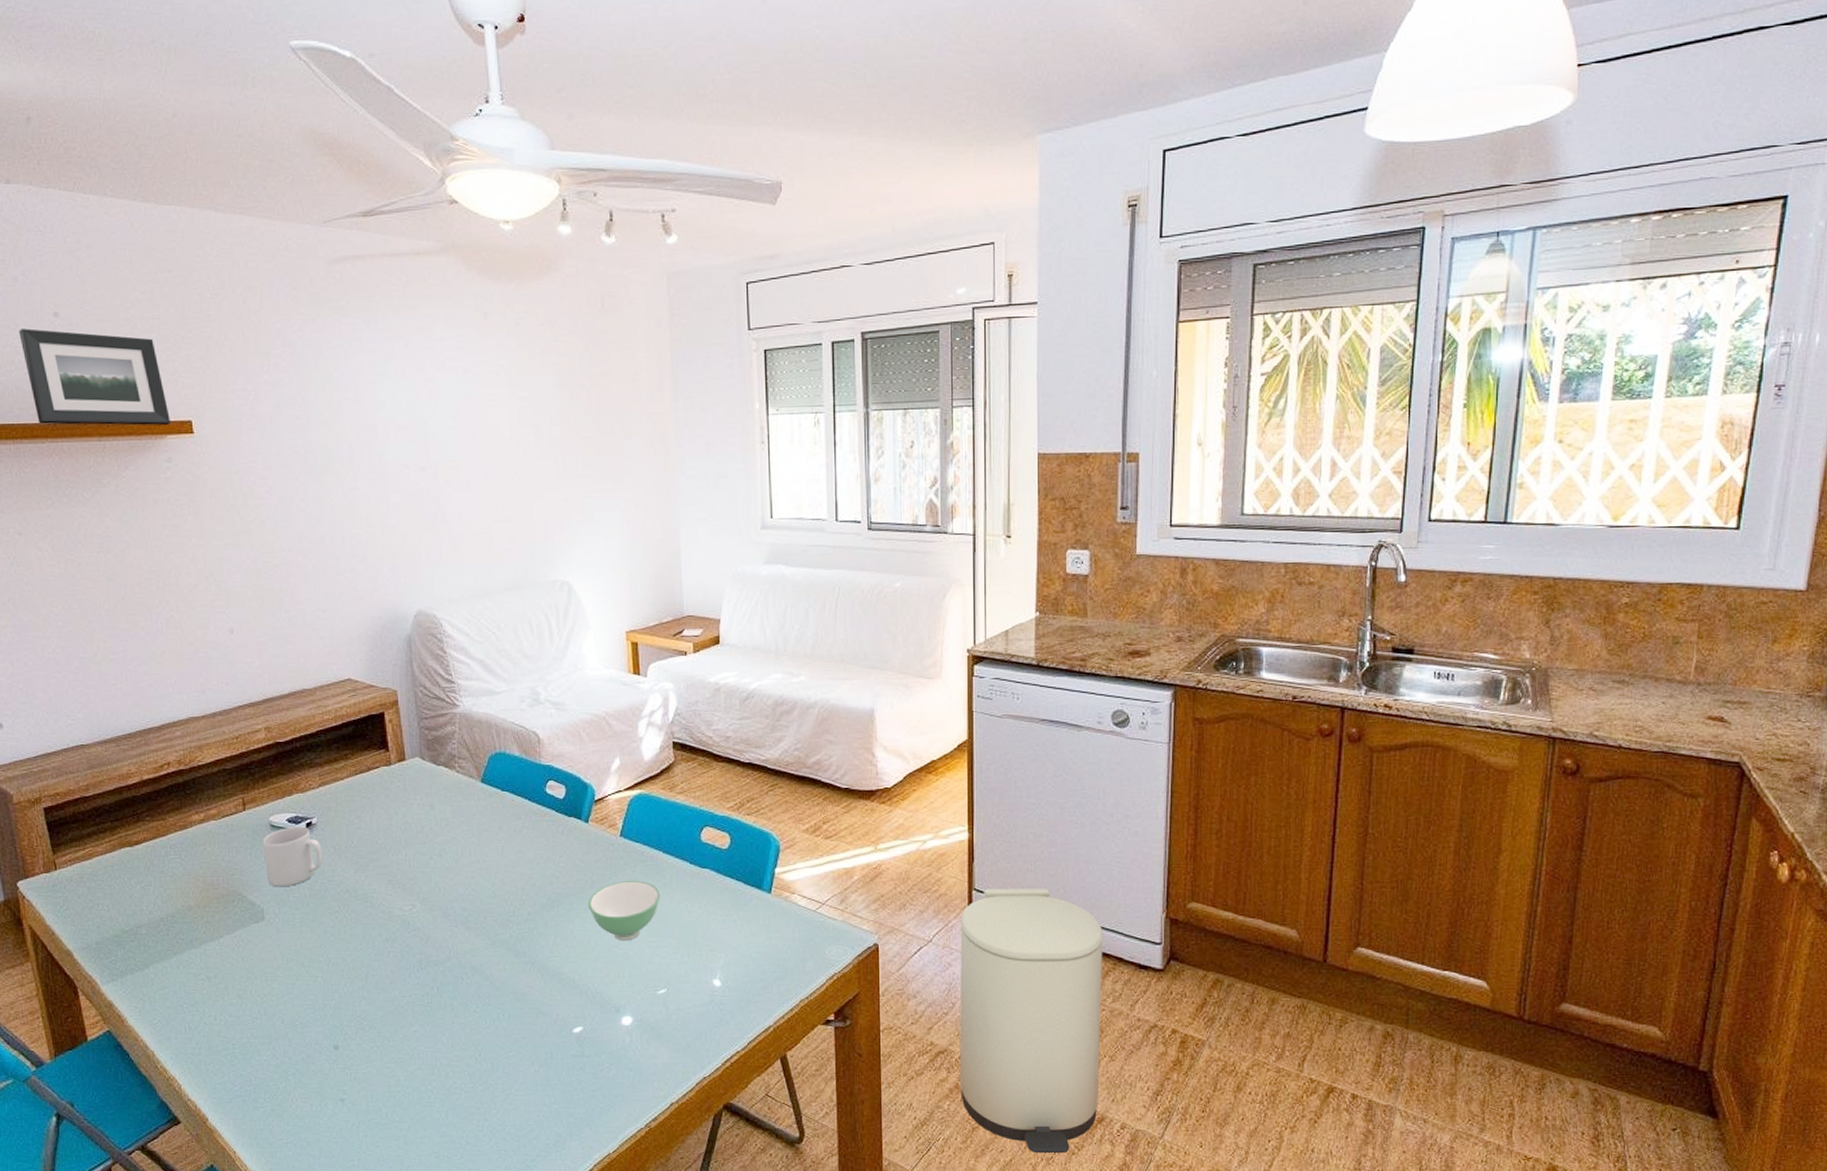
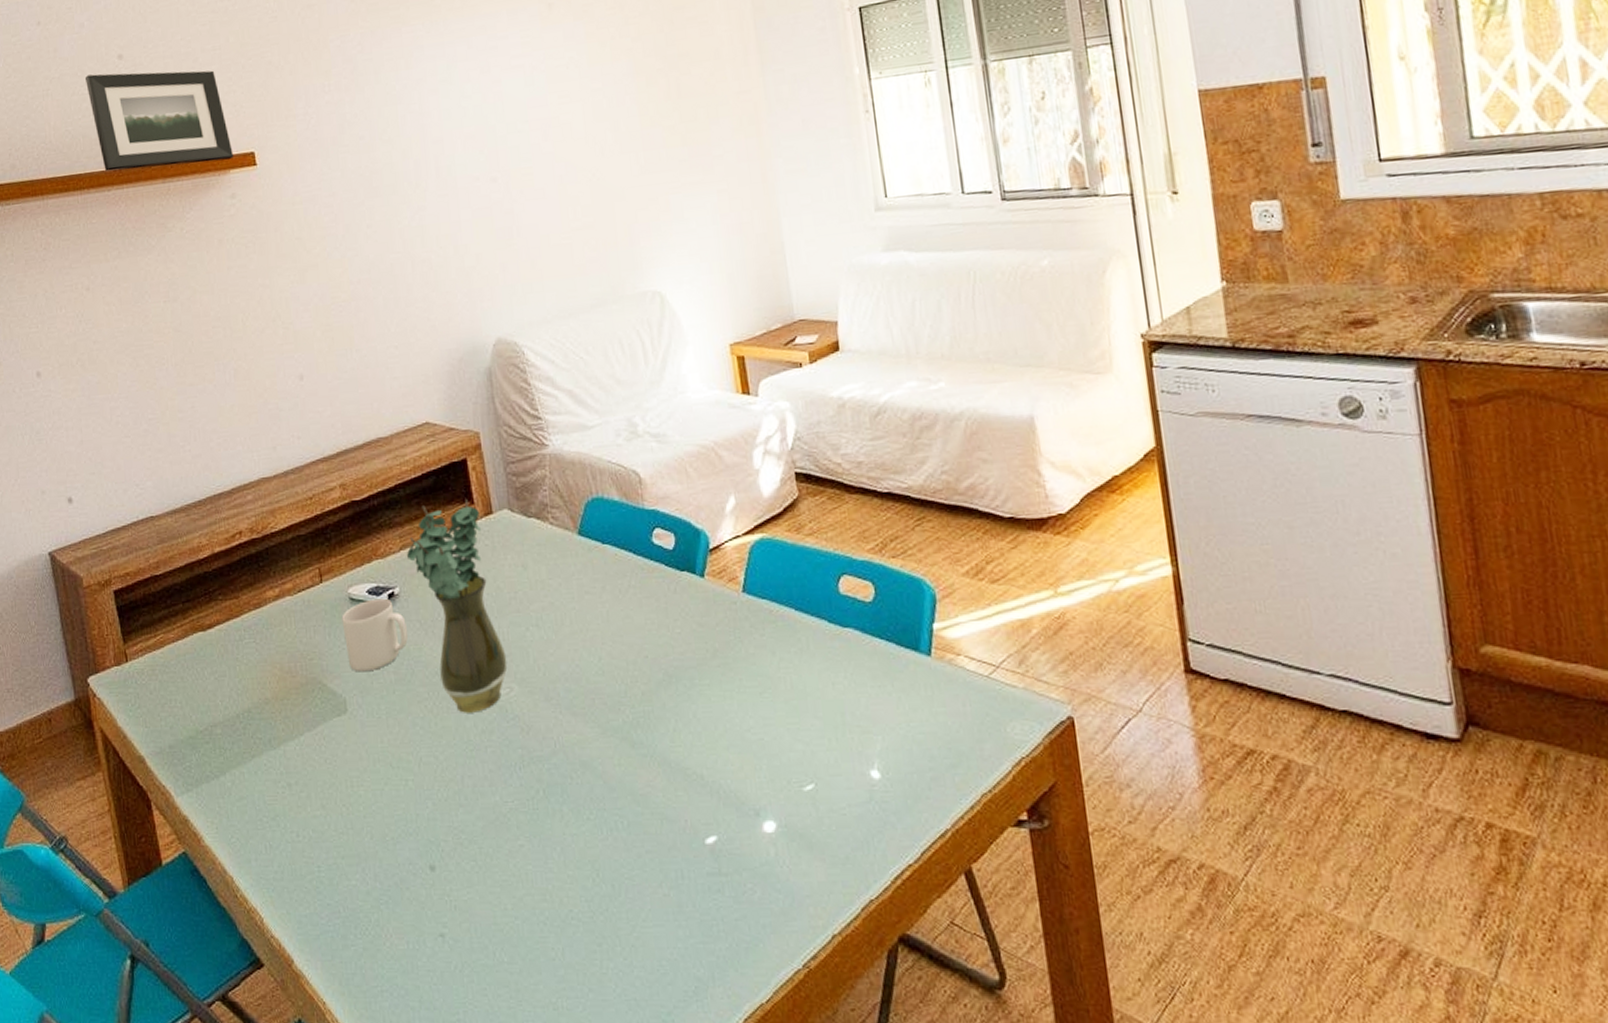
vase: none [324,747,412,924] -> present [406,499,508,713]
bowl: present [587,881,661,941] -> none [711,647,797,724]
pedal bin: present [959,889,1103,1154] -> none [1175,635,1398,1003]

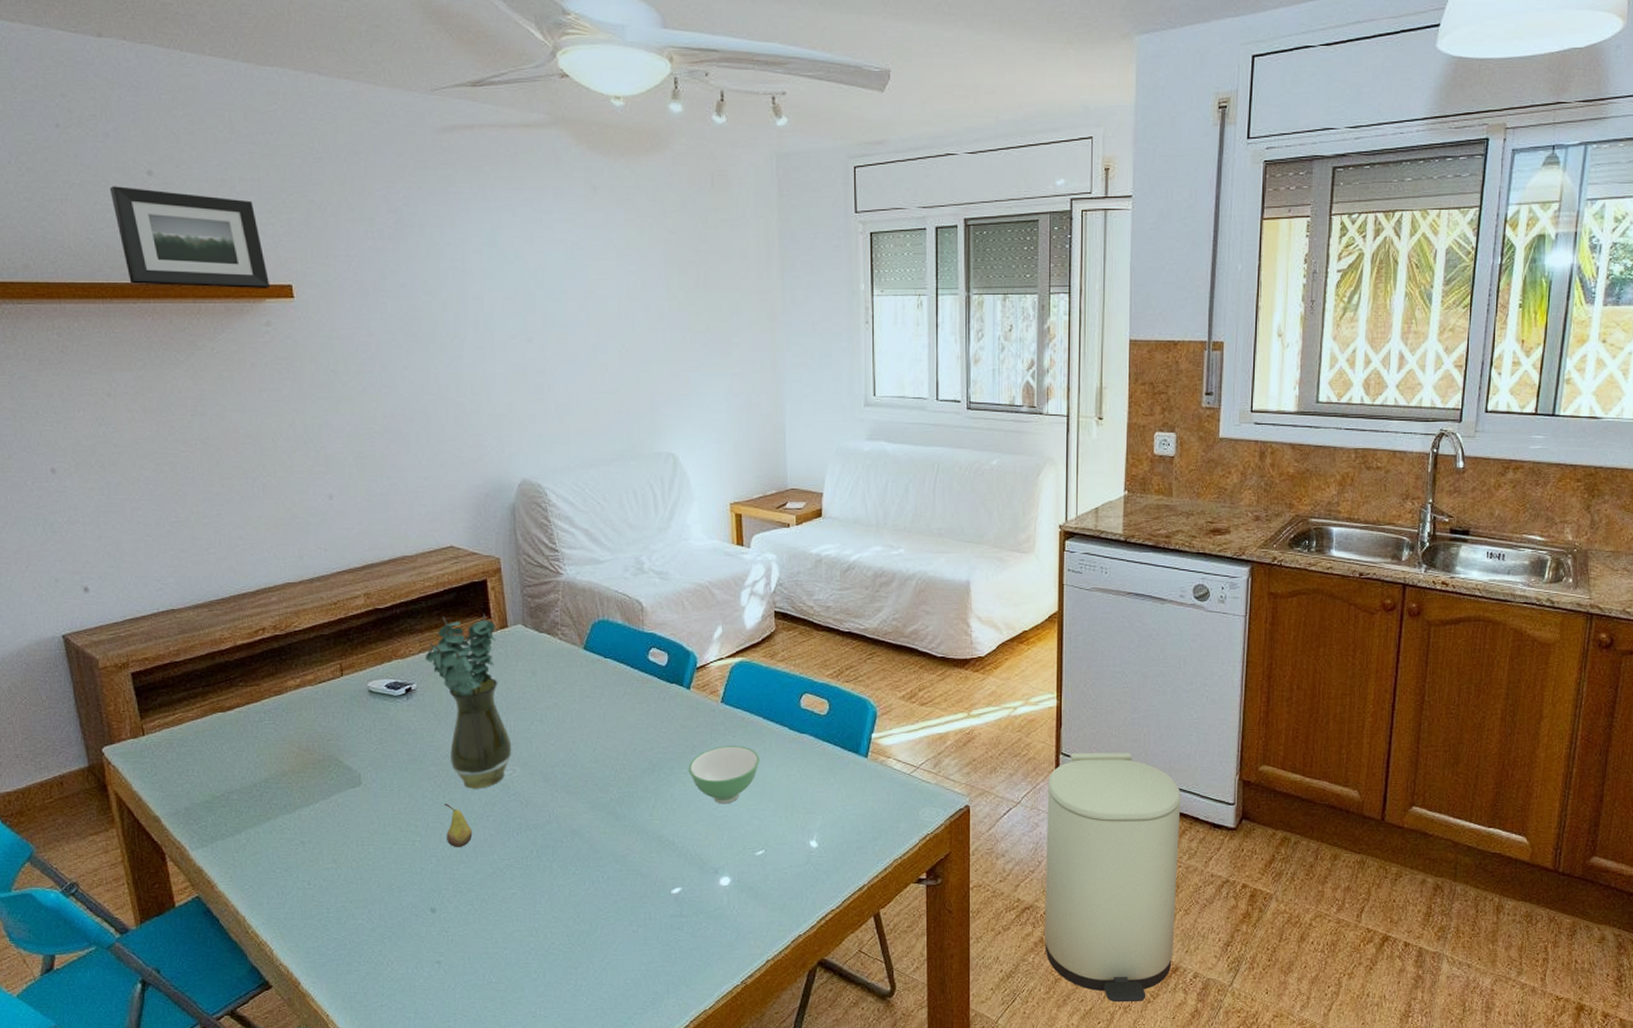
mug: present [341,598,409,672] -> none [360,692,423,753]
fruit: none [437,732,471,788] -> present [444,803,473,848]
bowl: none [711,647,797,724] -> present [688,746,761,804]
pedal bin: none [1175,635,1398,1003] -> present [1045,753,1181,1003]

